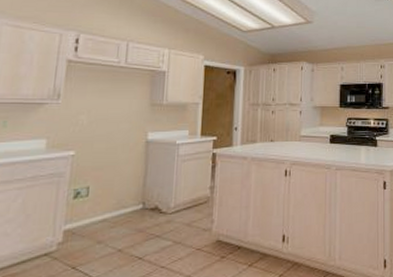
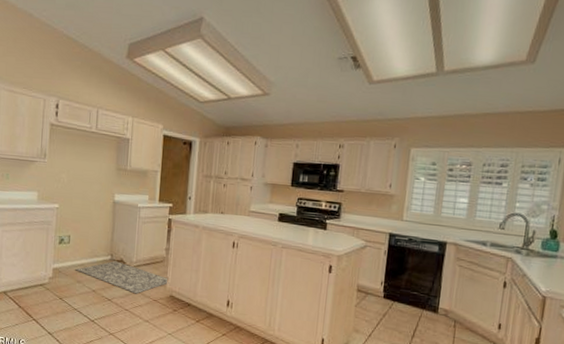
rug: none [95,209,215,246] -> present [75,261,169,294]

